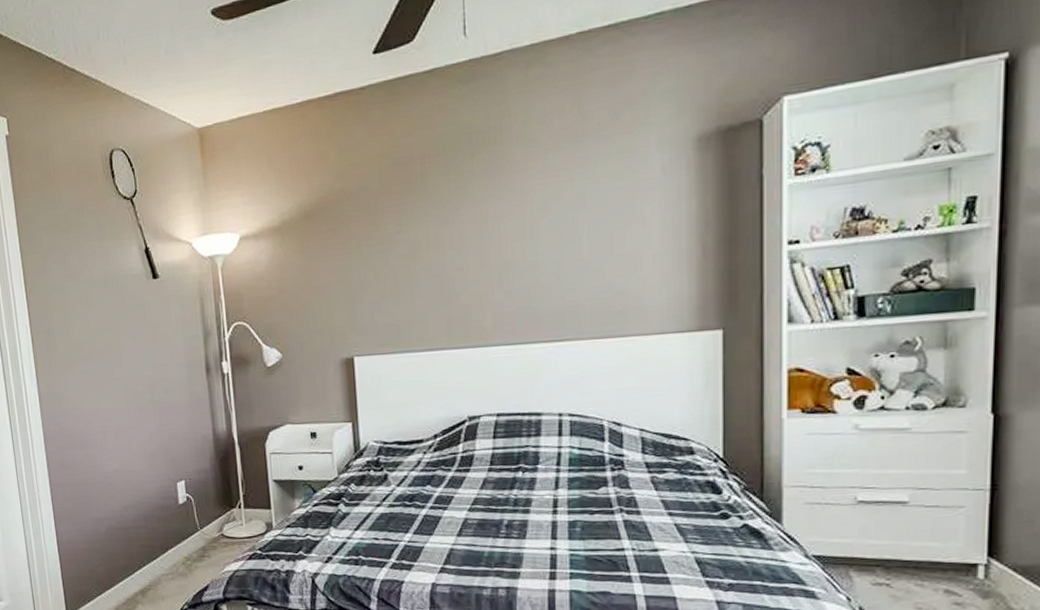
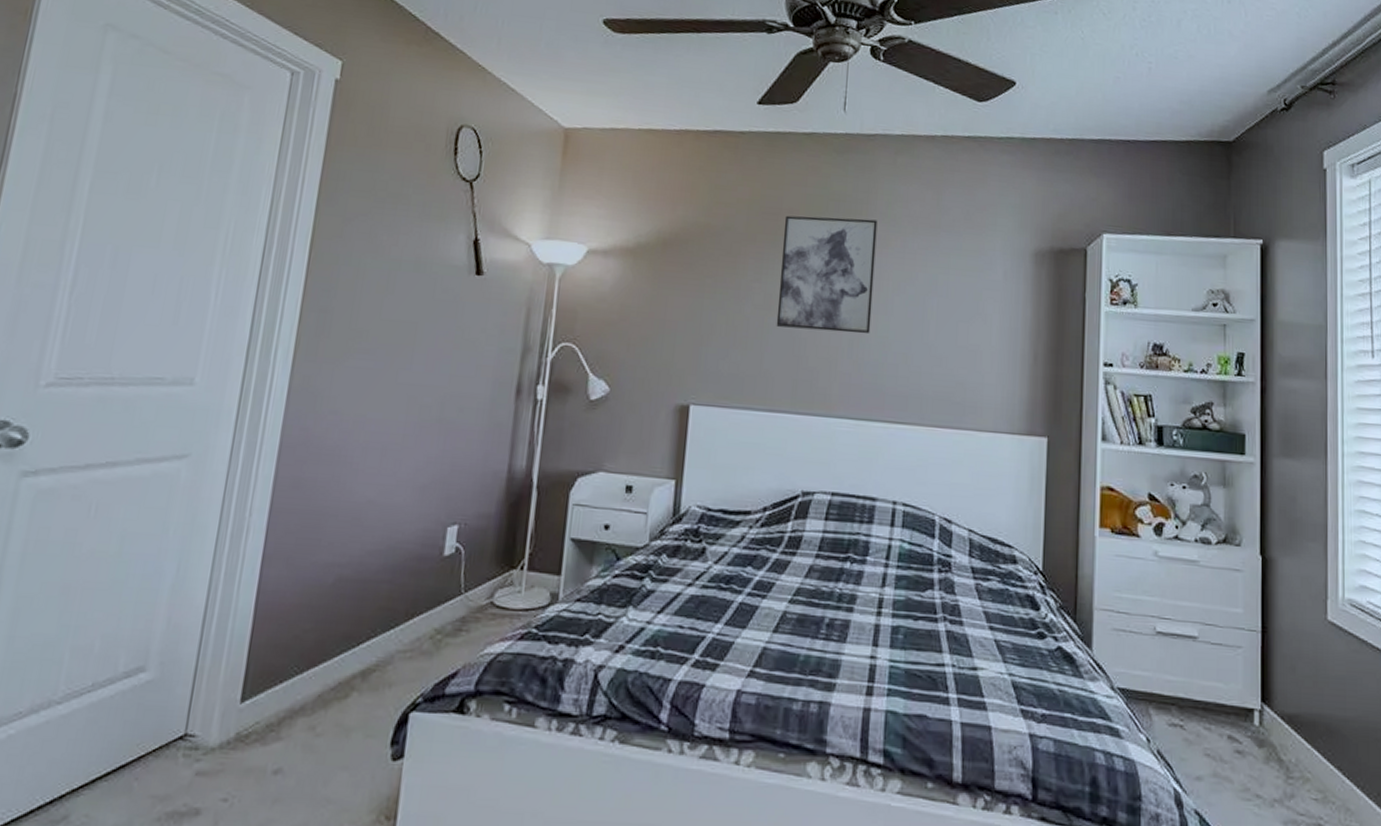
wall art: none [417,144,519,272] -> present [776,215,878,334]

